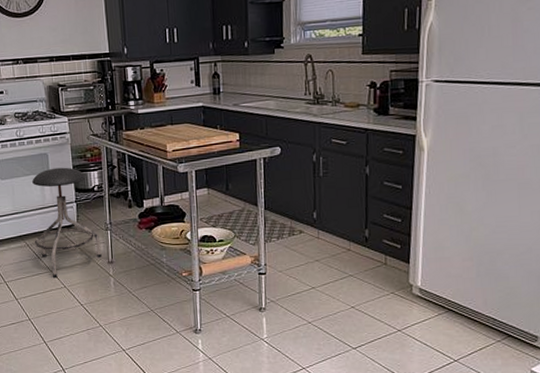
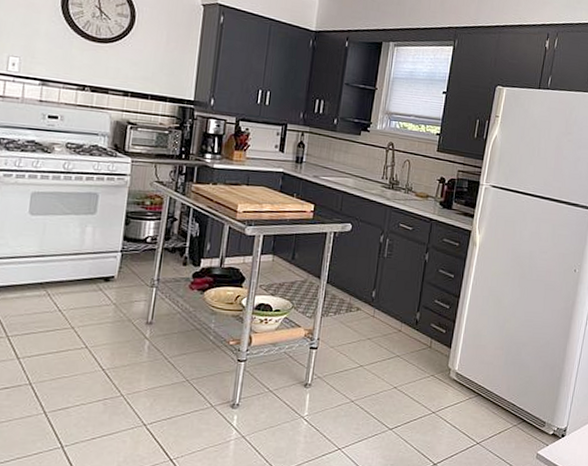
stool: present [32,167,102,278] -> none [58,210,143,336]

